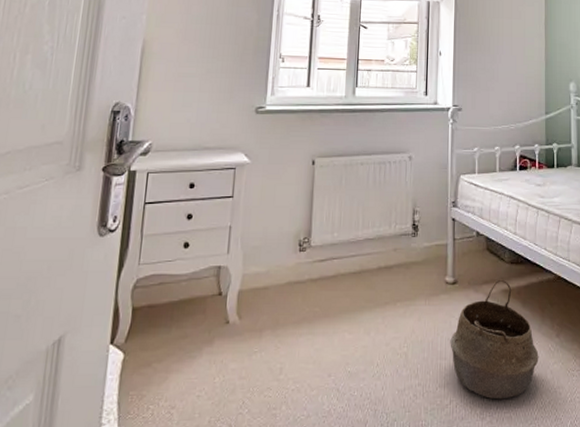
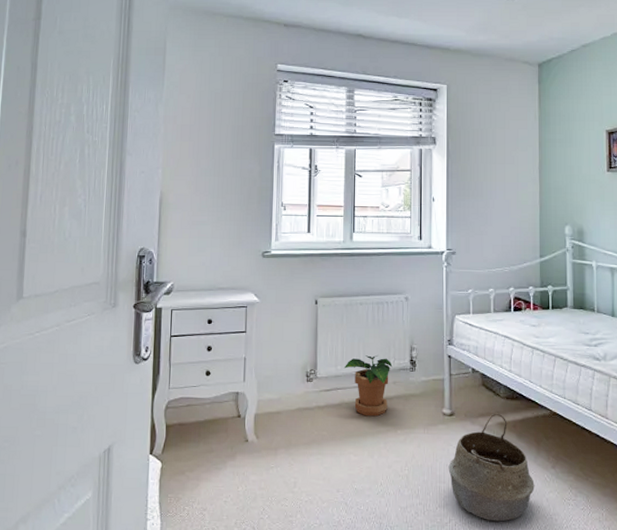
potted plant: none [341,219,394,289] -> present [344,354,393,417]

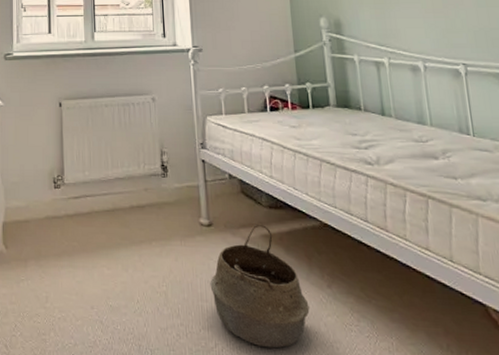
potted plant: present [344,354,393,417] -> none [92,159,143,227]

